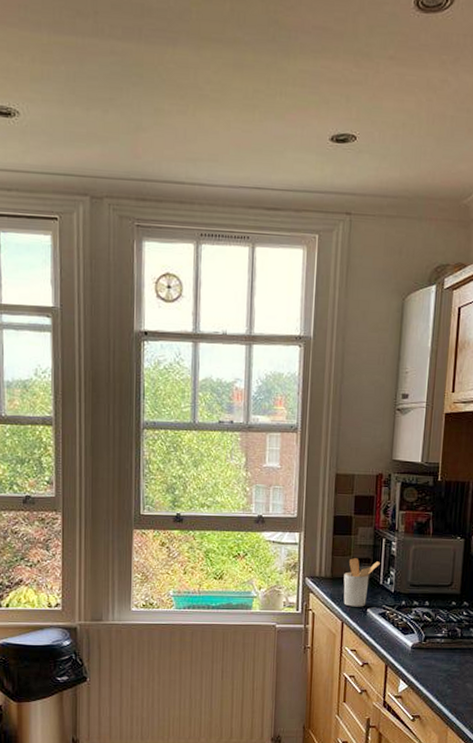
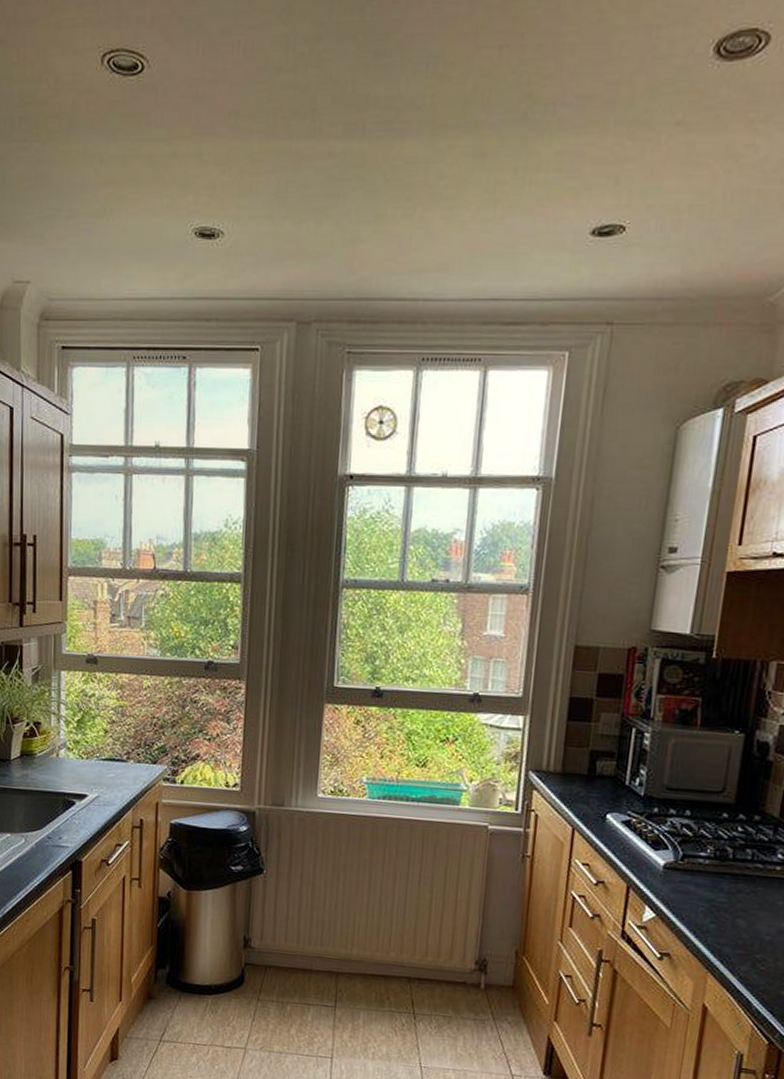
utensil holder: present [343,557,380,607] -> none [576,749,627,812]

